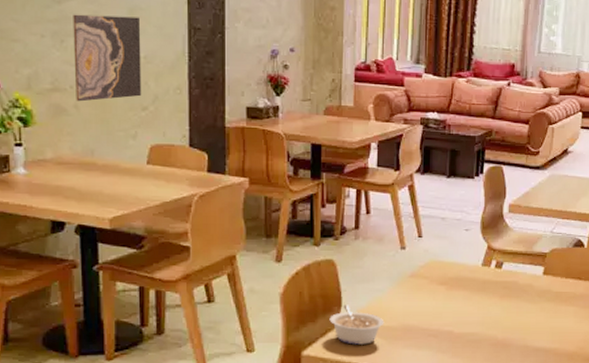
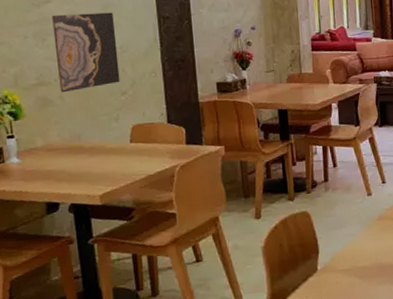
legume: present [329,304,385,345] -> none [309,250,359,287]

